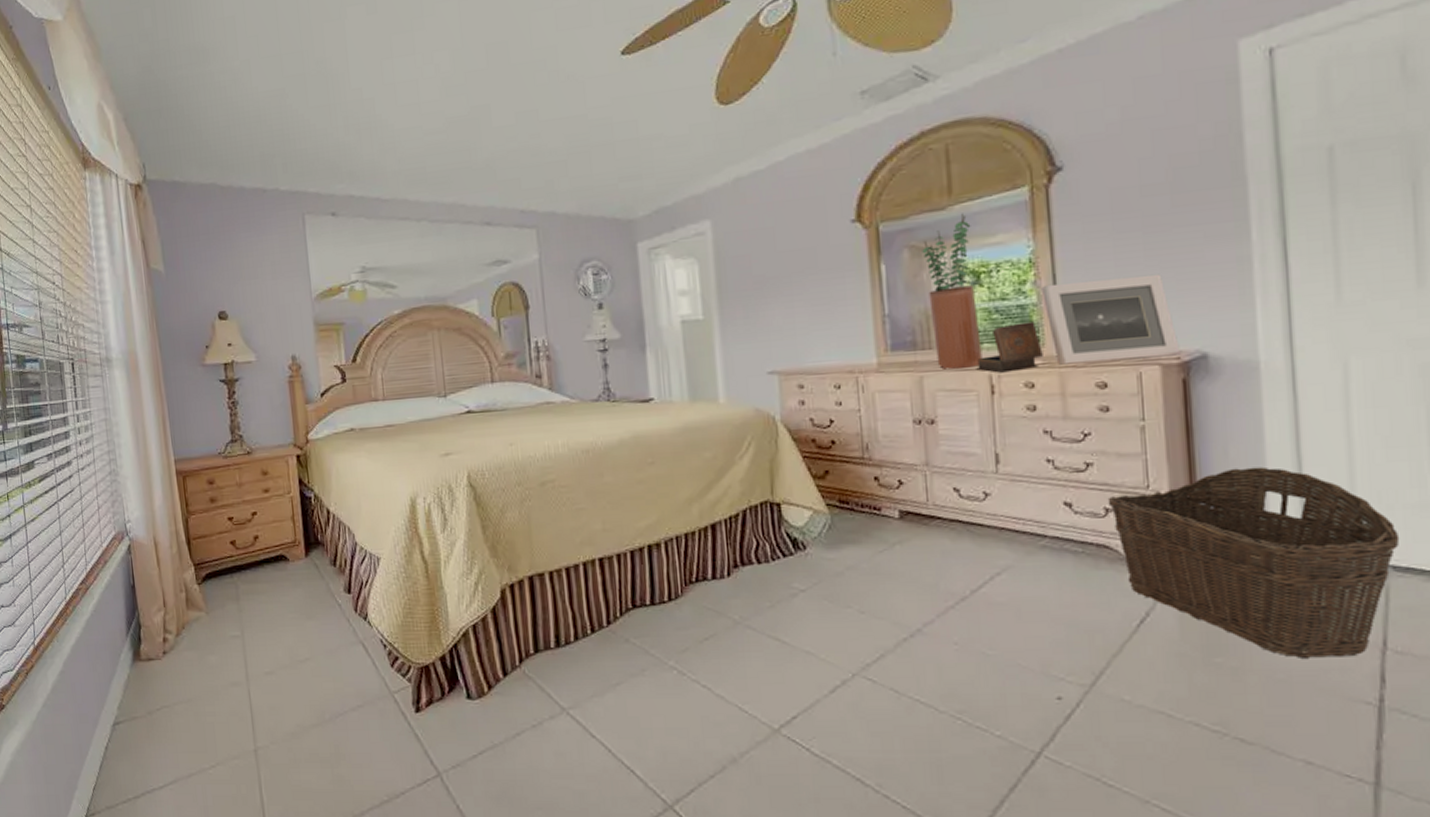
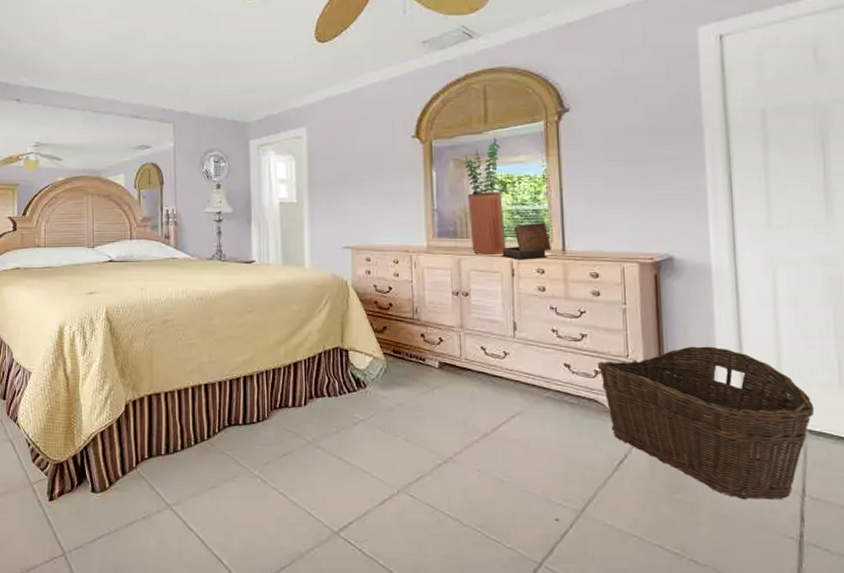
picture frame: present [1040,273,1180,365] -> none [551,194,653,257]

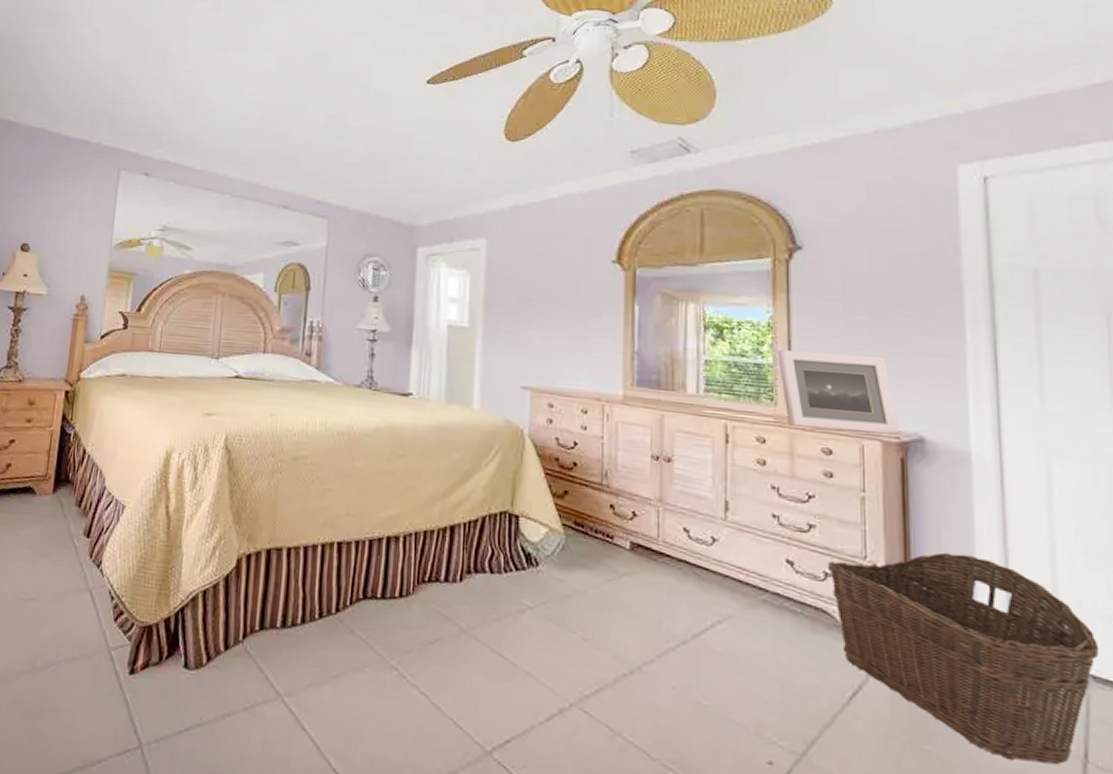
vase: present [464,137,506,256] -> none [673,272,720,415]
jewelry box: present [500,223,551,260] -> none [712,380,775,426]
picture frame: none [551,194,653,257] -> present [776,349,900,435]

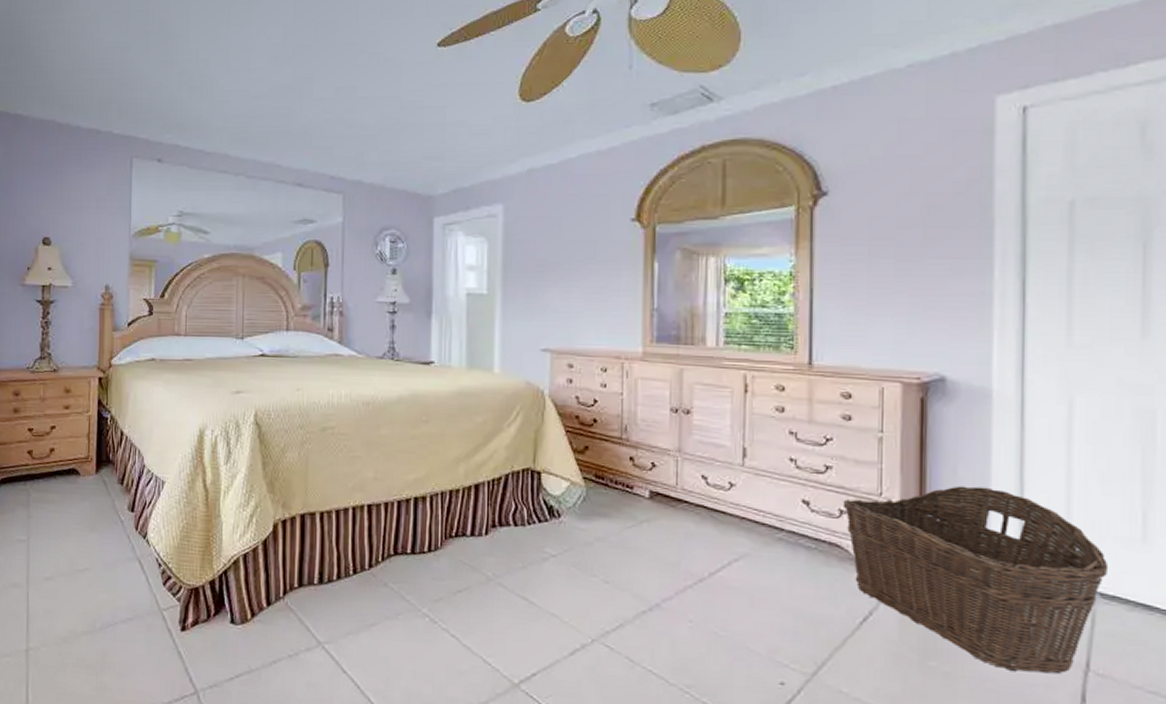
picture frame: present [776,349,900,435] -> none [798,297,921,376]

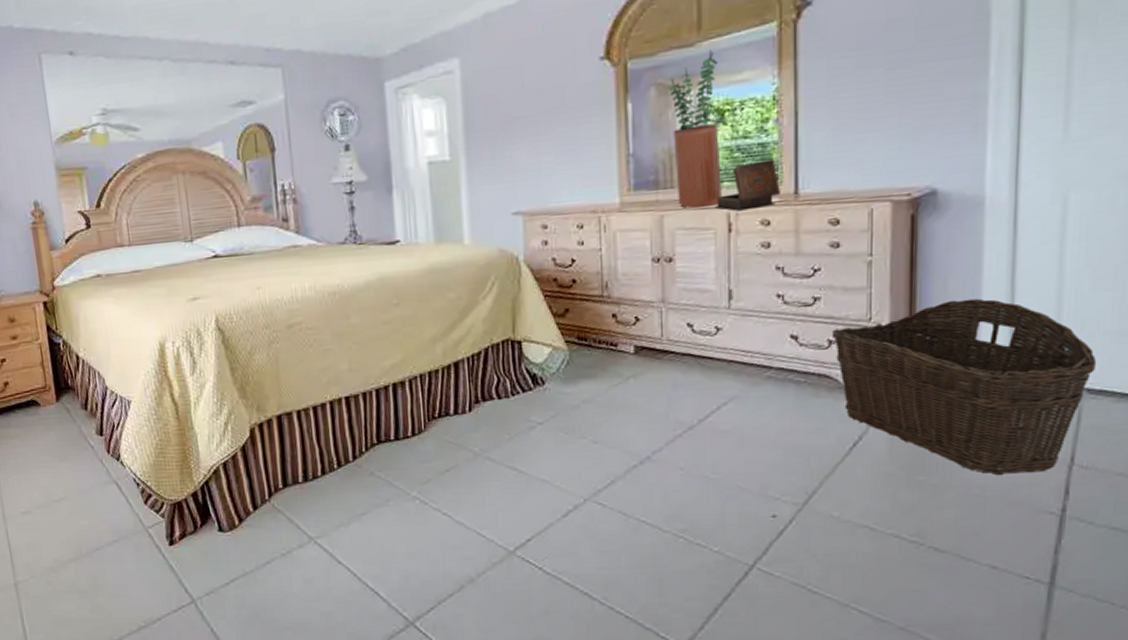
vase: none [693,224,740,367] -> present [669,49,722,209]
jewelry box: none [731,330,795,374] -> present [713,159,780,212]

